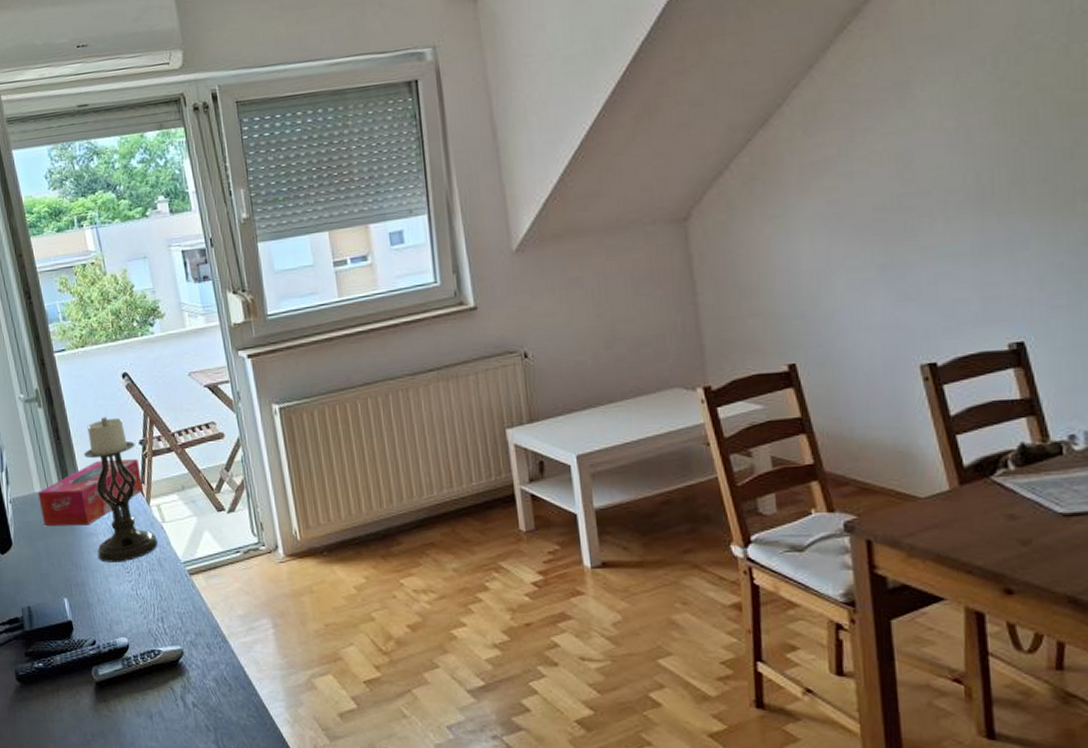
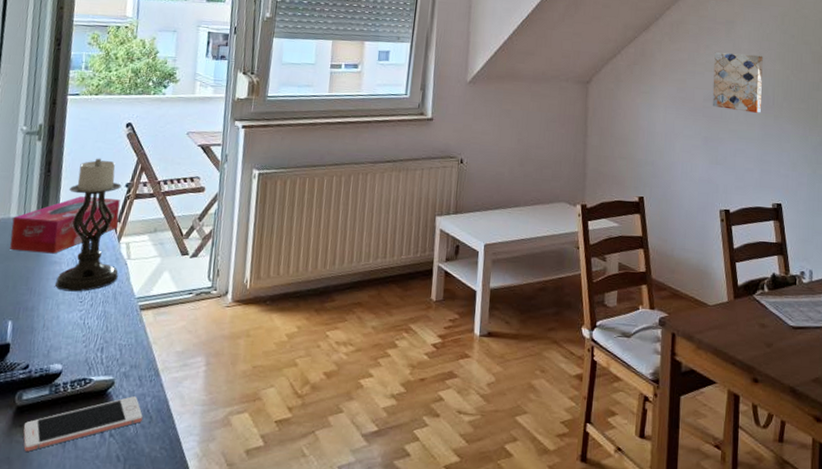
cell phone: none [107,665,222,725] -> present [23,396,143,452]
wall art: none [882,125,972,218] -> present [712,52,763,113]

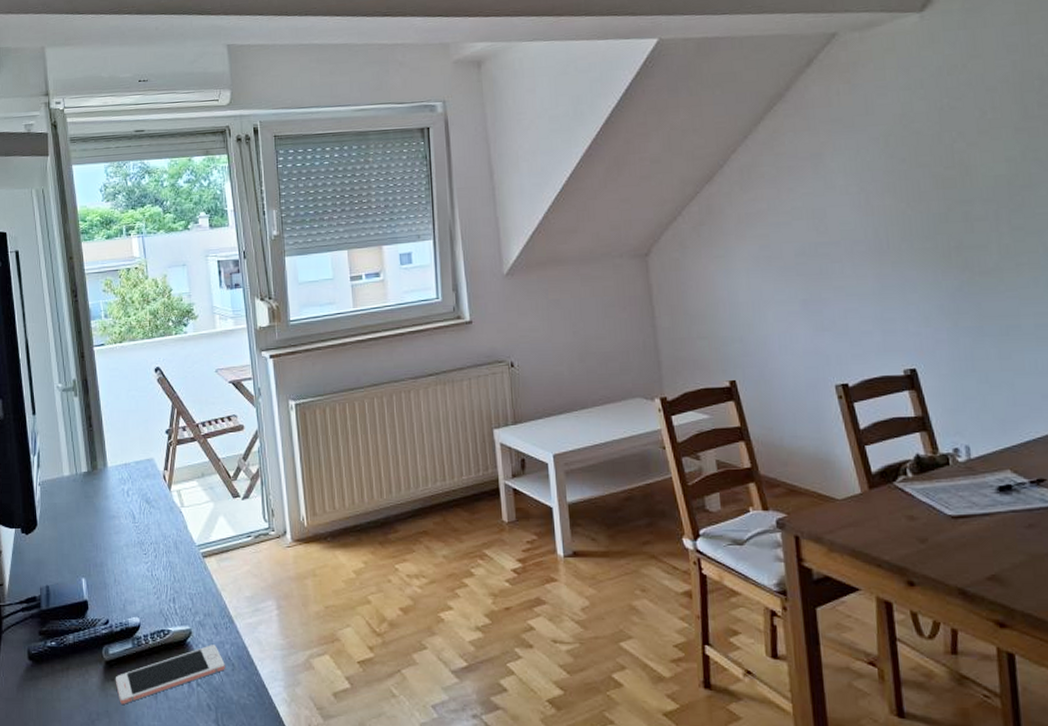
tissue box: present [10,196,120,254] -> none [66,447,167,509]
candle holder: present [55,158,122,292] -> none [112,407,175,544]
wall art: present [712,52,763,113] -> none [801,190,873,263]

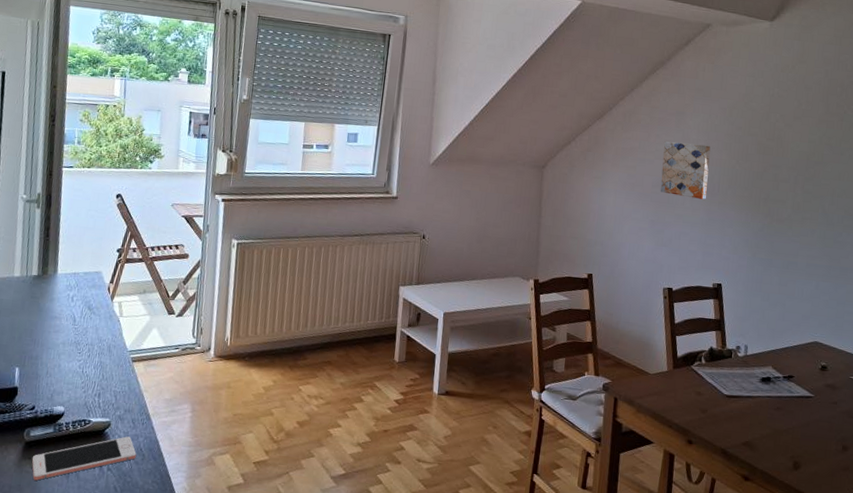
wall art: none [801,190,873,263] -> present [660,141,711,200]

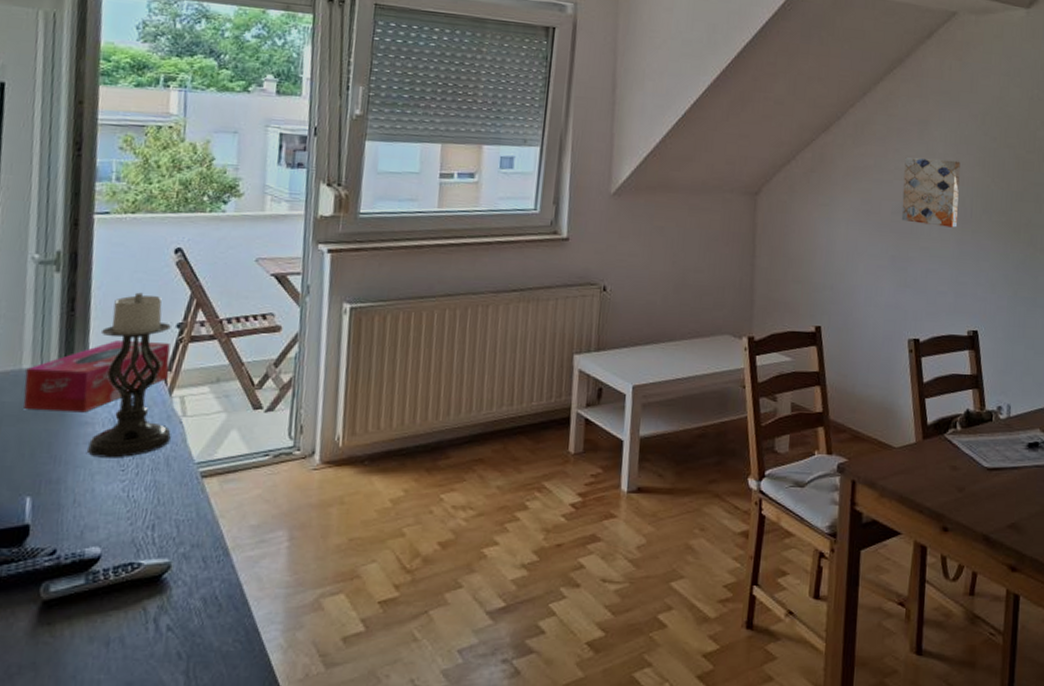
tissue box: none [15,259,113,310] -> present [23,340,171,413]
cell phone: present [31,436,136,481] -> none [52,581,210,654]
candle holder: none [56,225,113,344] -> present [88,292,171,458]

